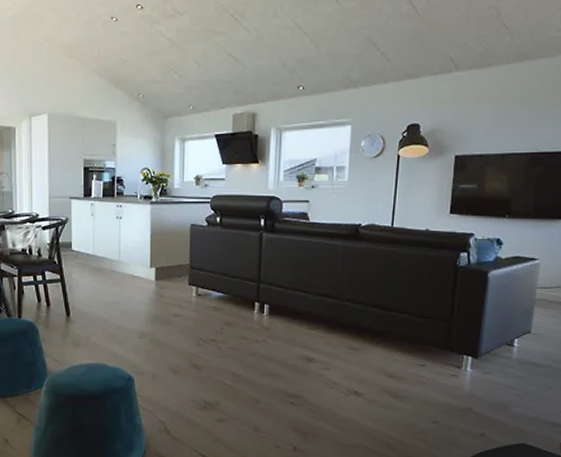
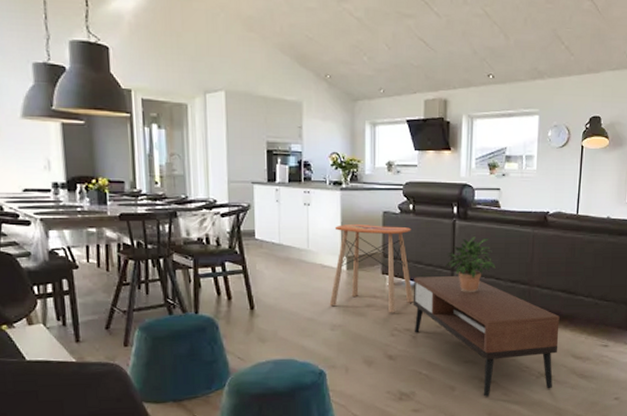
side table: none [138,236,220,323] -> present [329,223,414,313]
coffee table: none [218,287,372,411] -> present [413,275,560,397]
potted plant: none [252,249,303,306] -> present [445,236,496,293]

